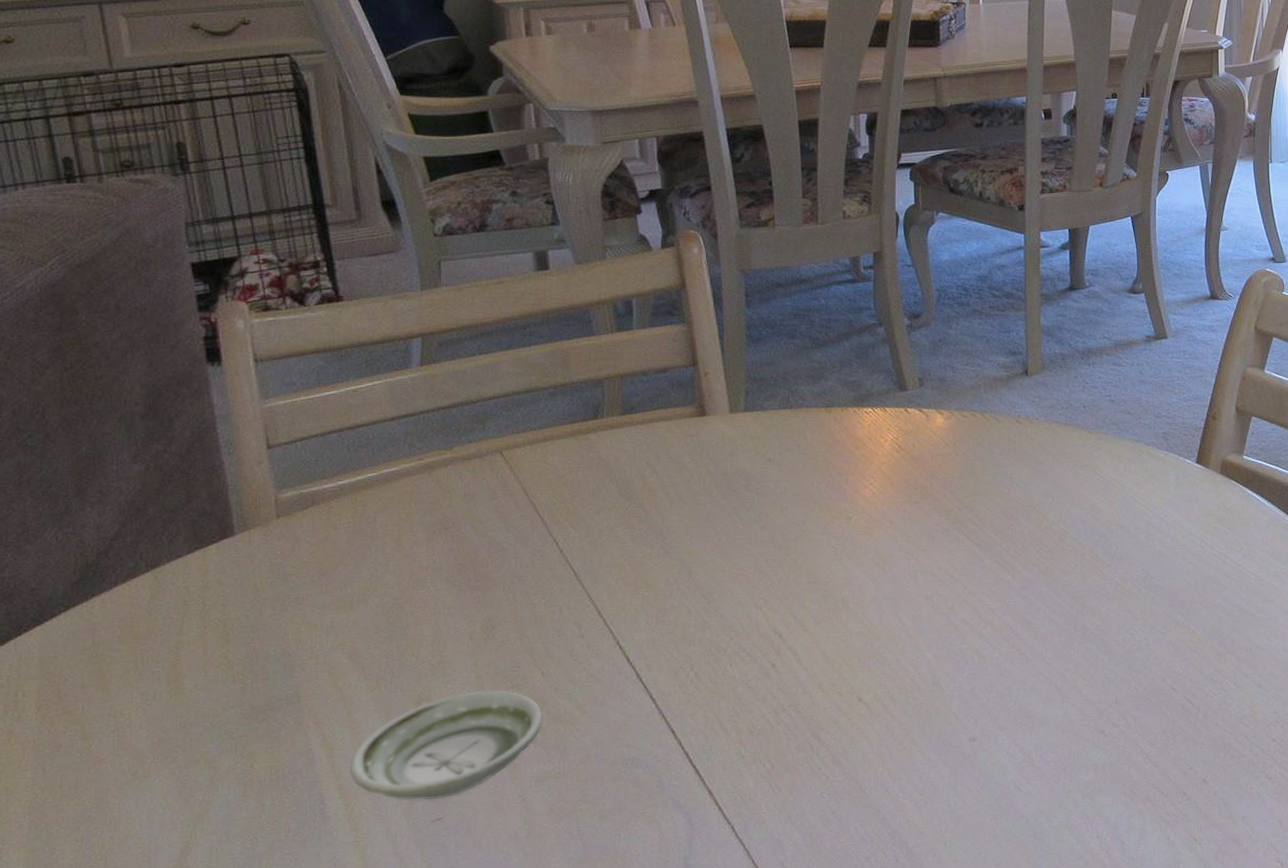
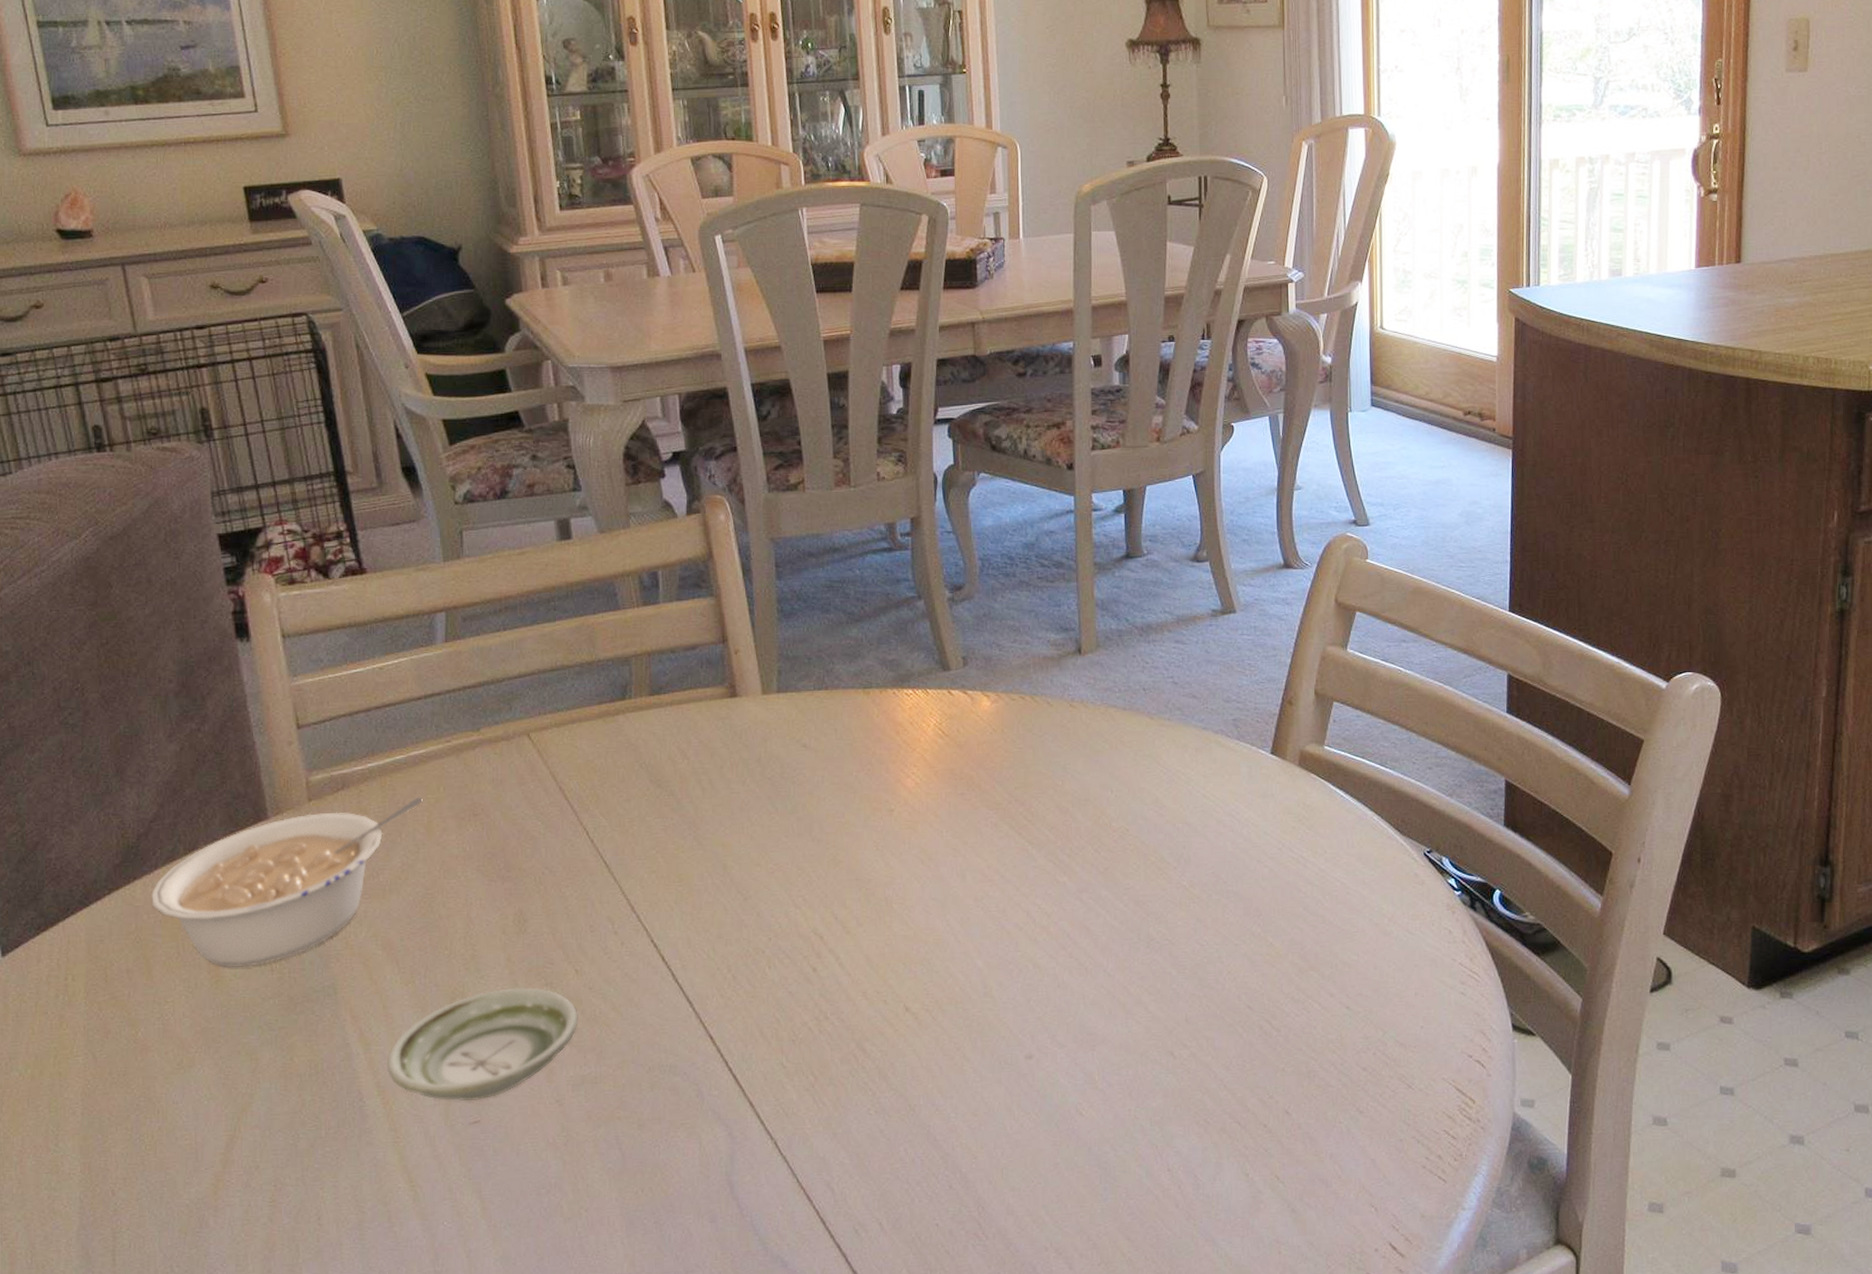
legume: none [110,512,393,680] -> present [151,797,423,967]

